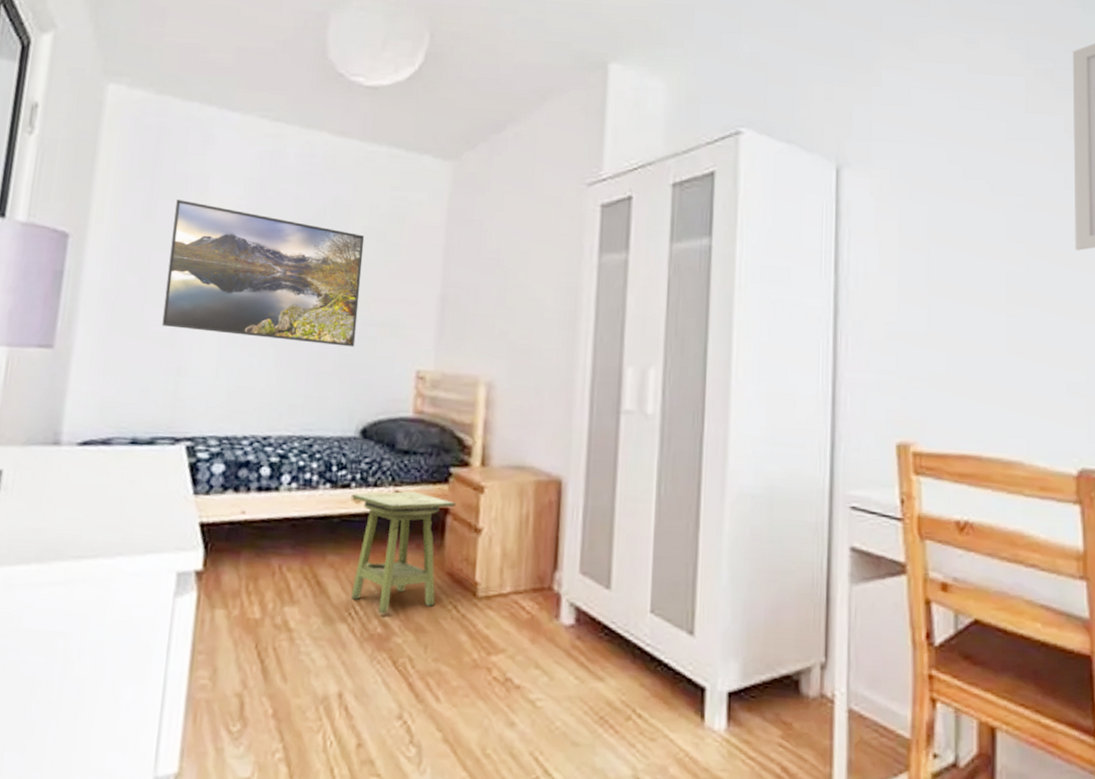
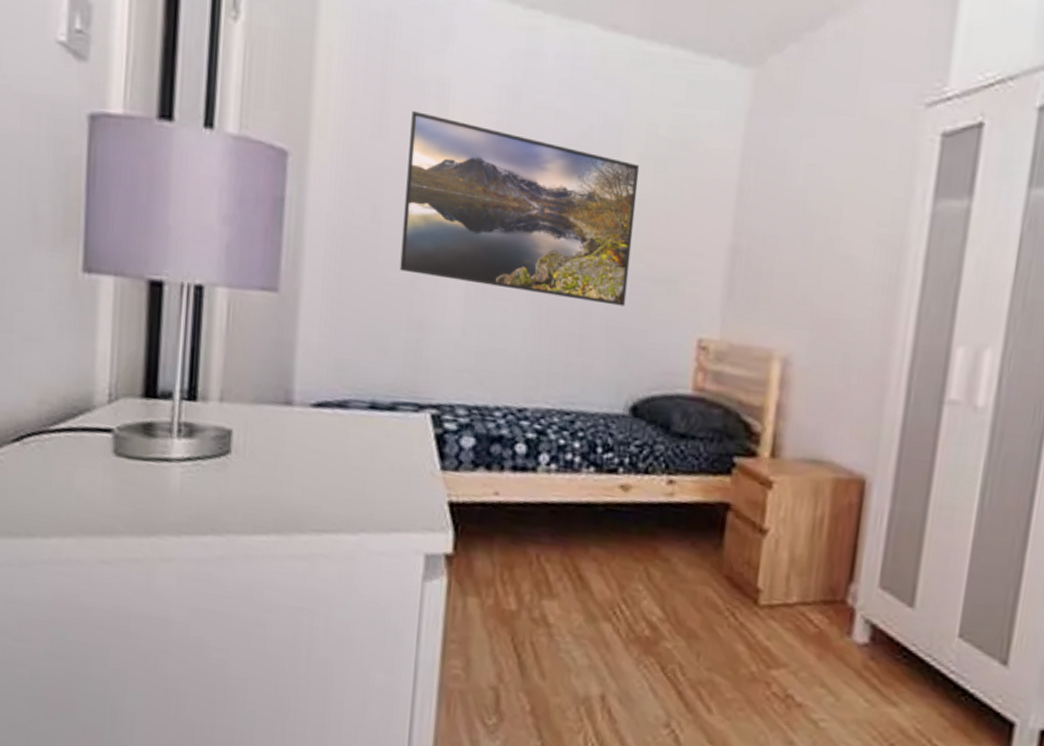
side table: present [351,491,456,615] -> none [616,479,739,617]

